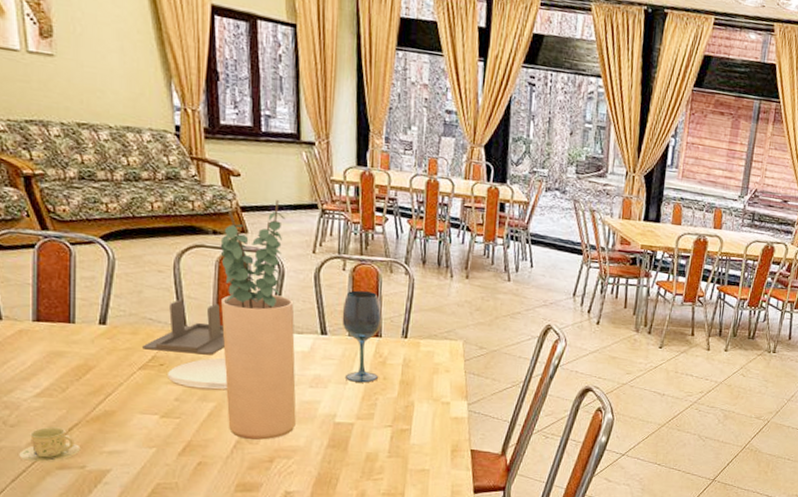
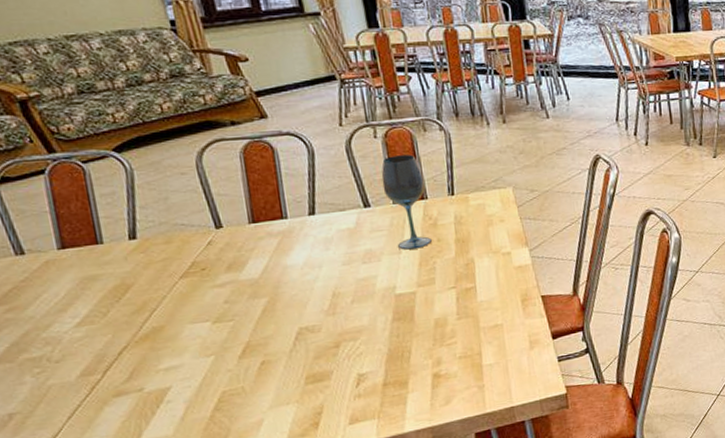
cup and saucer: present [19,426,81,463] -> none [70,353,135,395]
napkin holder: present [142,300,225,355] -> none [179,196,266,257]
plate: present [166,357,228,391] -> none [210,250,278,288]
vase: present [220,200,296,440] -> none [240,78,356,329]

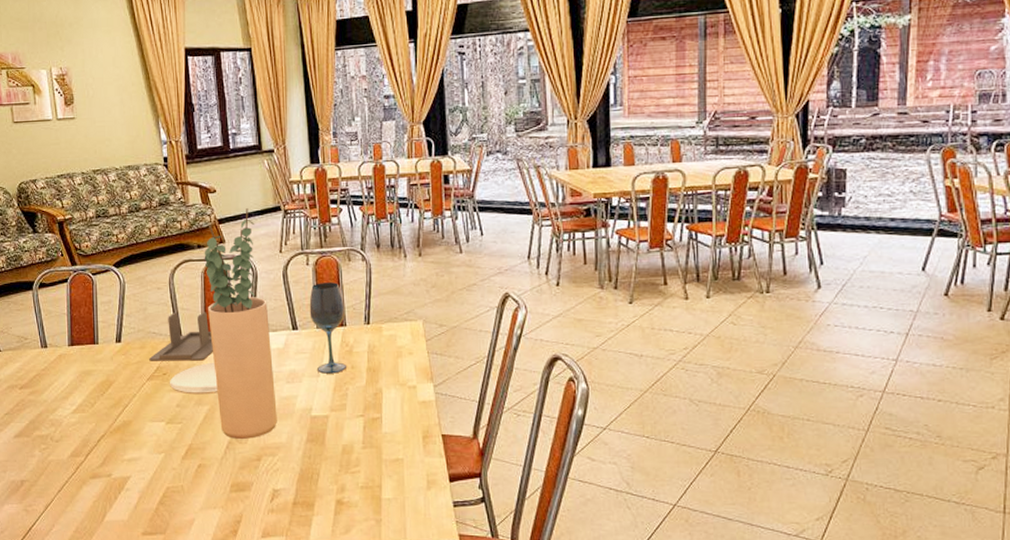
napkin holder: none [179,196,266,257] -> present [149,312,213,361]
plate: none [210,250,278,288] -> present [169,362,218,395]
vase: none [240,78,356,329] -> present [204,208,277,439]

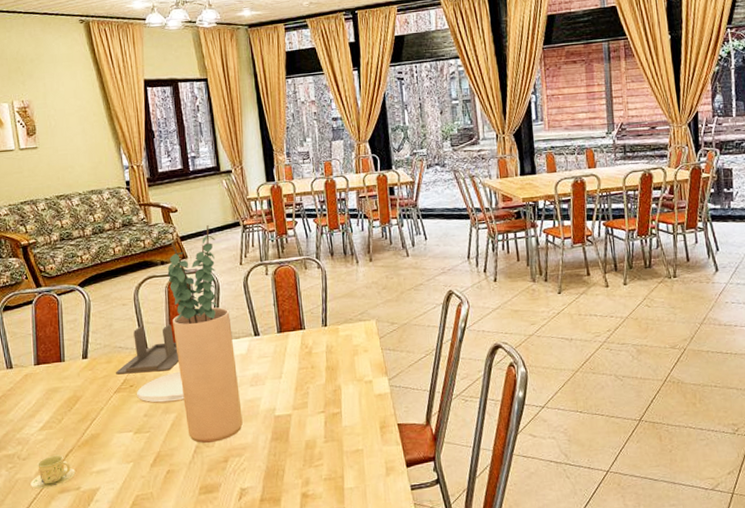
cup and saucer: none [63,439,107,473] -> present [30,454,76,490]
wineglass: present [309,282,346,374] -> none [269,289,307,375]

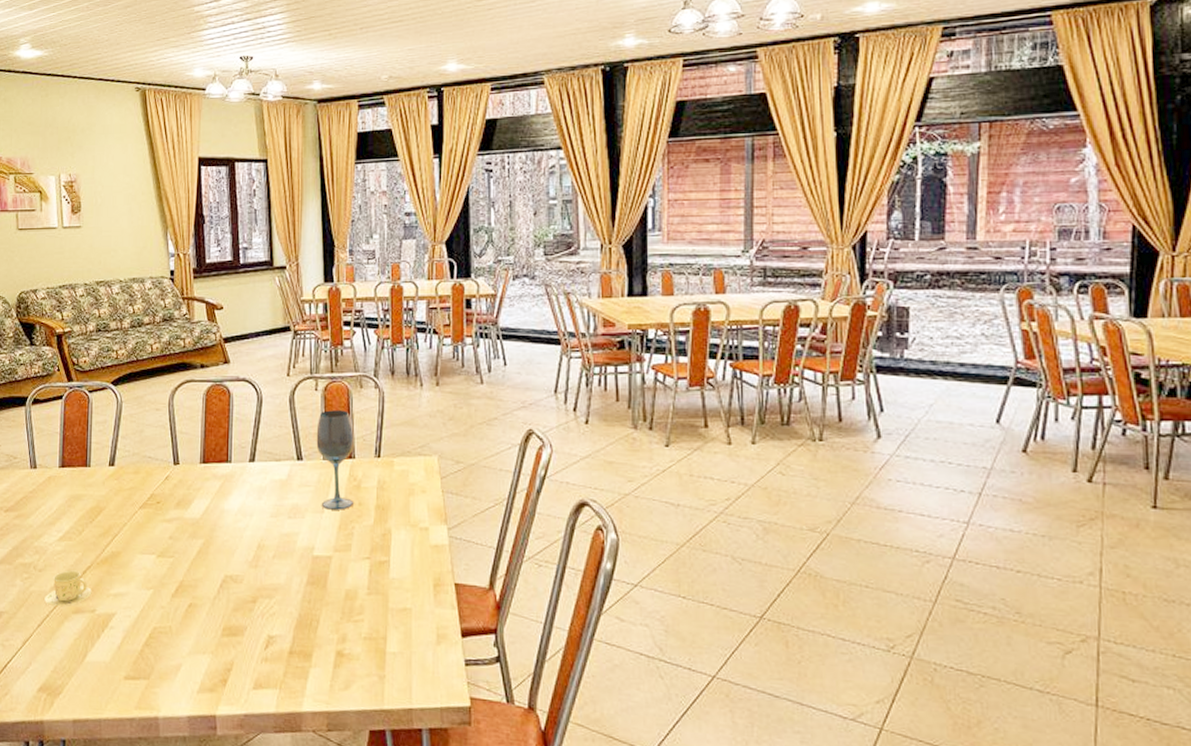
napkin holder: present [116,324,179,375] -> none [143,436,211,490]
plate: present [136,371,185,404] -> none [162,491,214,527]
vase: present [167,225,243,443] -> none [207,327,276,578]
wineglass: none [269,289,307,375] -> present [316,410,354,510]

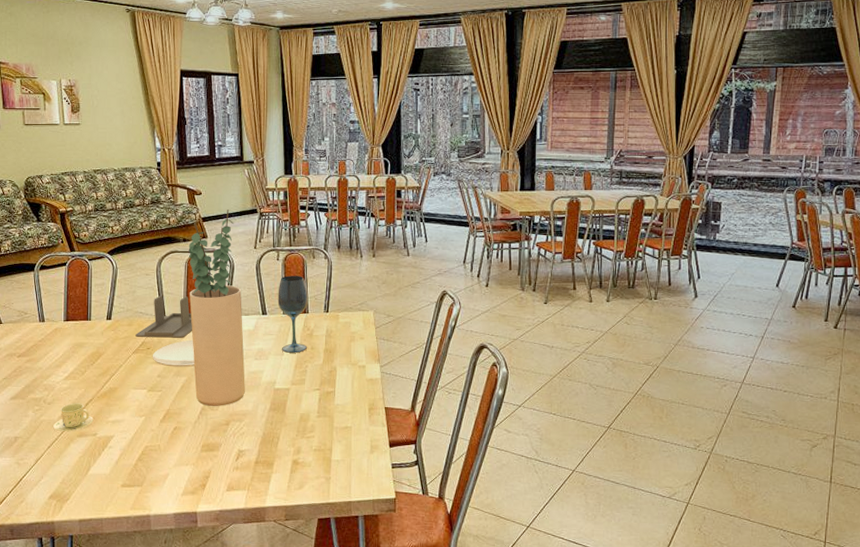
napkin holder: none [143,436,211,490] -> present [135,296,192,338]
plate: none [162,491,214,527] -> present [152,339,195,367]
vase: none [207,327,276,578] -> present [188,210,245,406]

